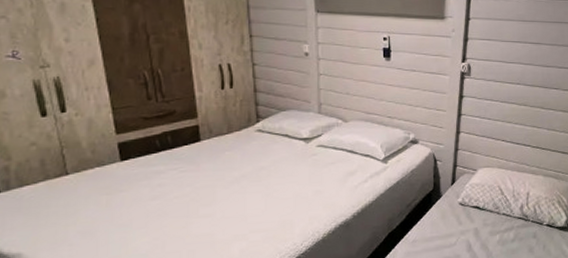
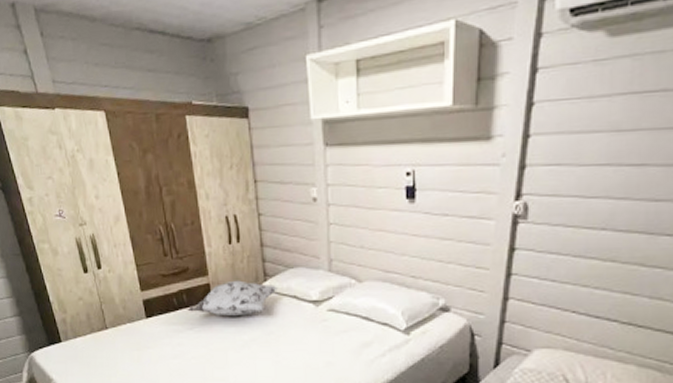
decorative pillow: none [171,122,270,156] -> present [187,280,277,317]

